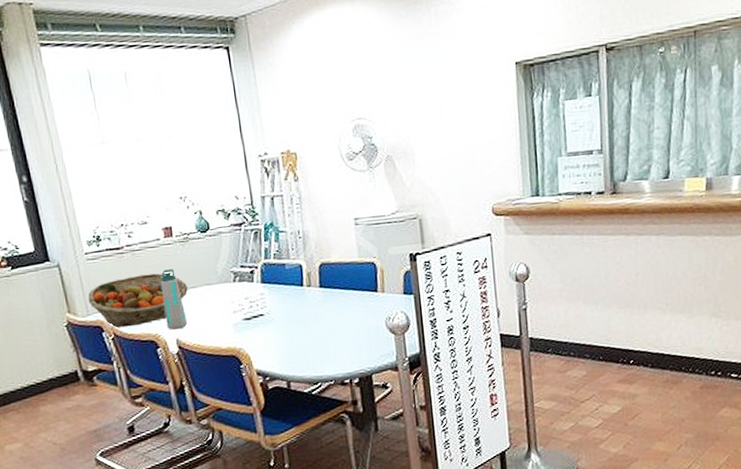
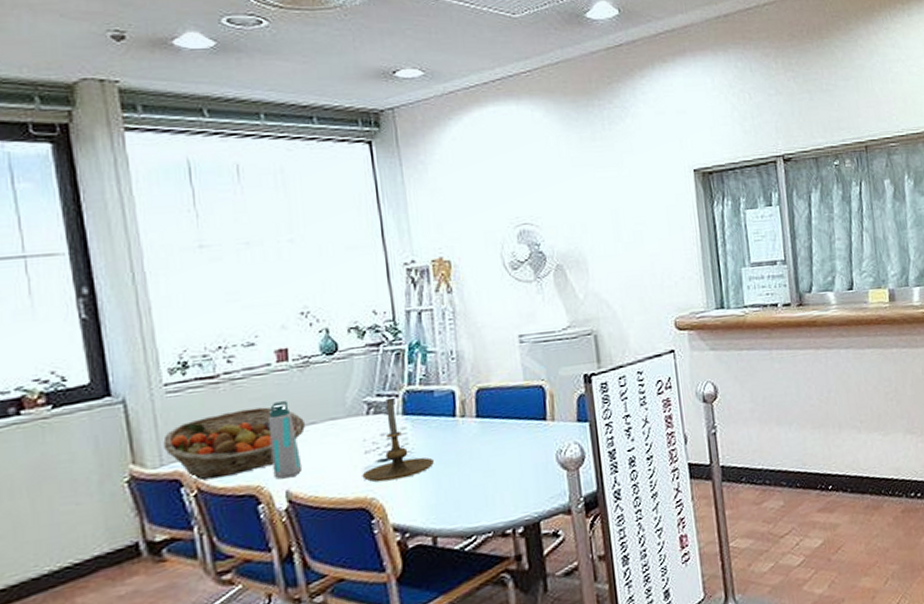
candle holder: none [232,268,287,336] -> present [362,397,434,482]

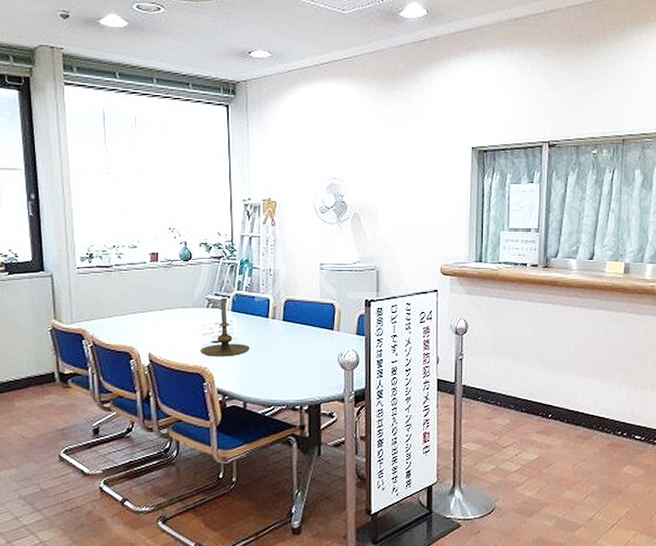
fruit basket: present [163,407,306,480] -> none [74,292,166,337]
water bottle: present [268,401,303,479] -> none [142,290,161,344]

